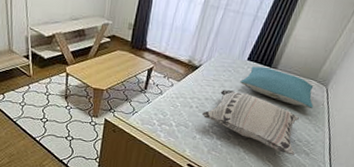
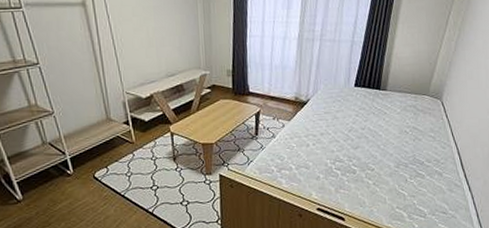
decorative pillow: present [202,90,300,155] -> none [321,120,427,179]
pillow: present [240,66,314,108] -> none [352,90,433,125]

